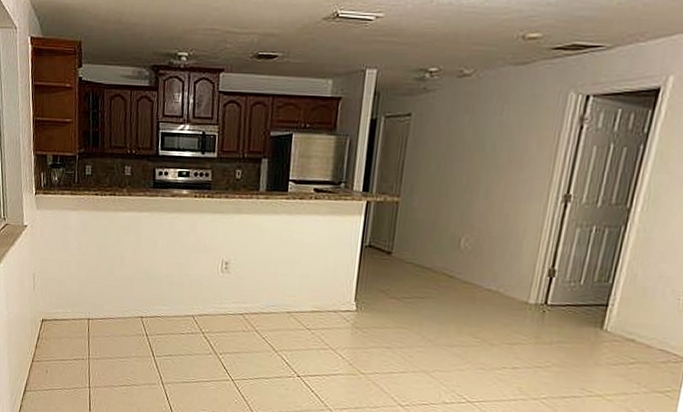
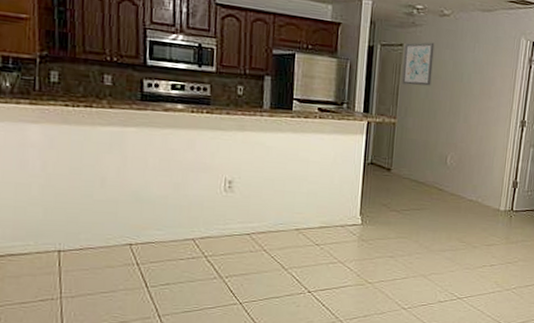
wall art: none [408,108,450,159] -> present [402,42,435,86]

